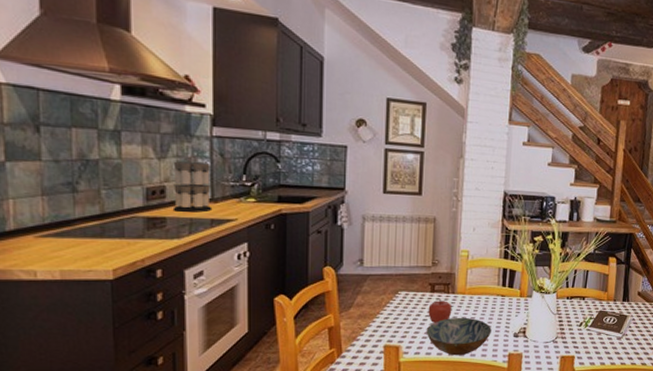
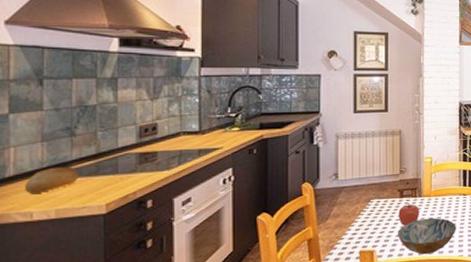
bread: none [27,224,82,252] -> present [25,166,78,195]
spice rack: present [173,155,211,213] -> none [165,94,199,145]

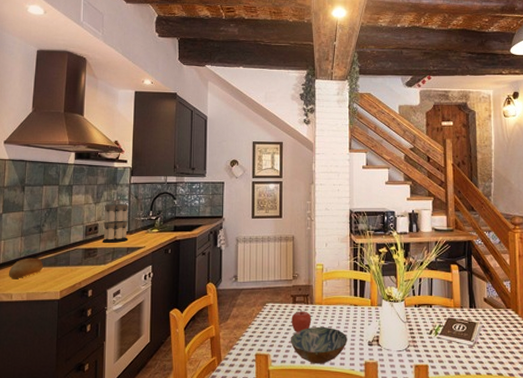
spice rack: none [165,94,199,145] -> present [103,199,129,243]

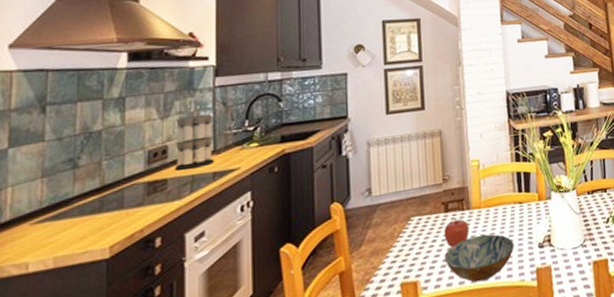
bread: present [9,258,43,279] -> none [22,204,80,242]

